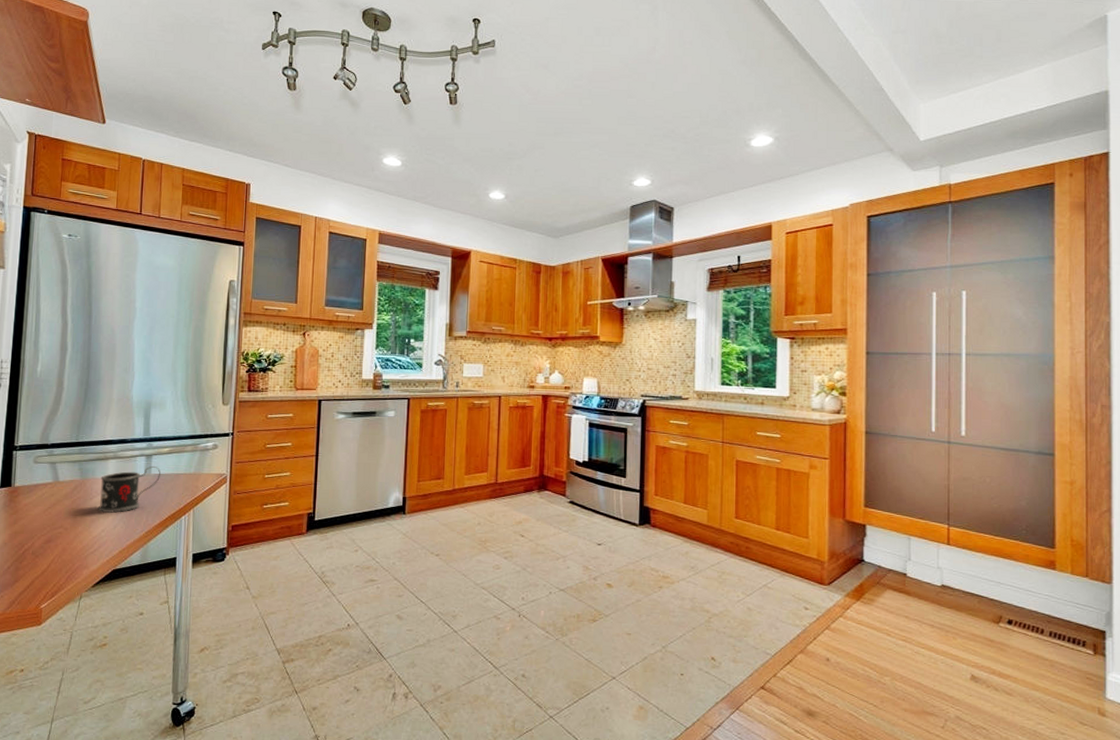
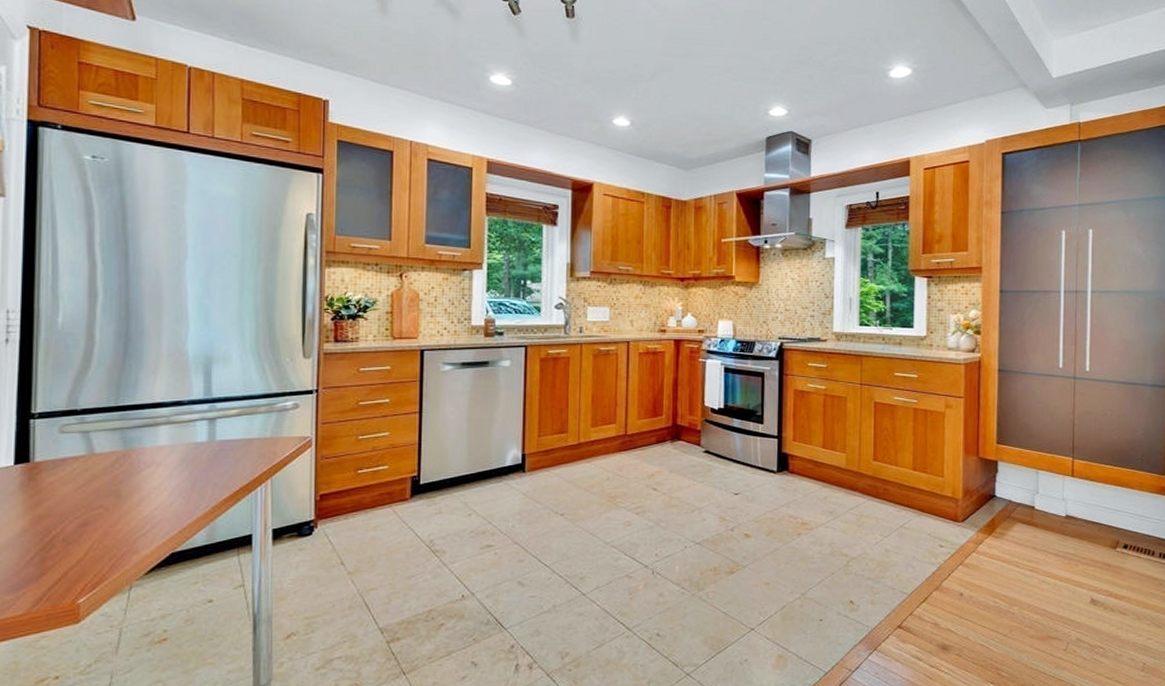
mug: present [97,465,161,513] -> none [148,430,228,488]

